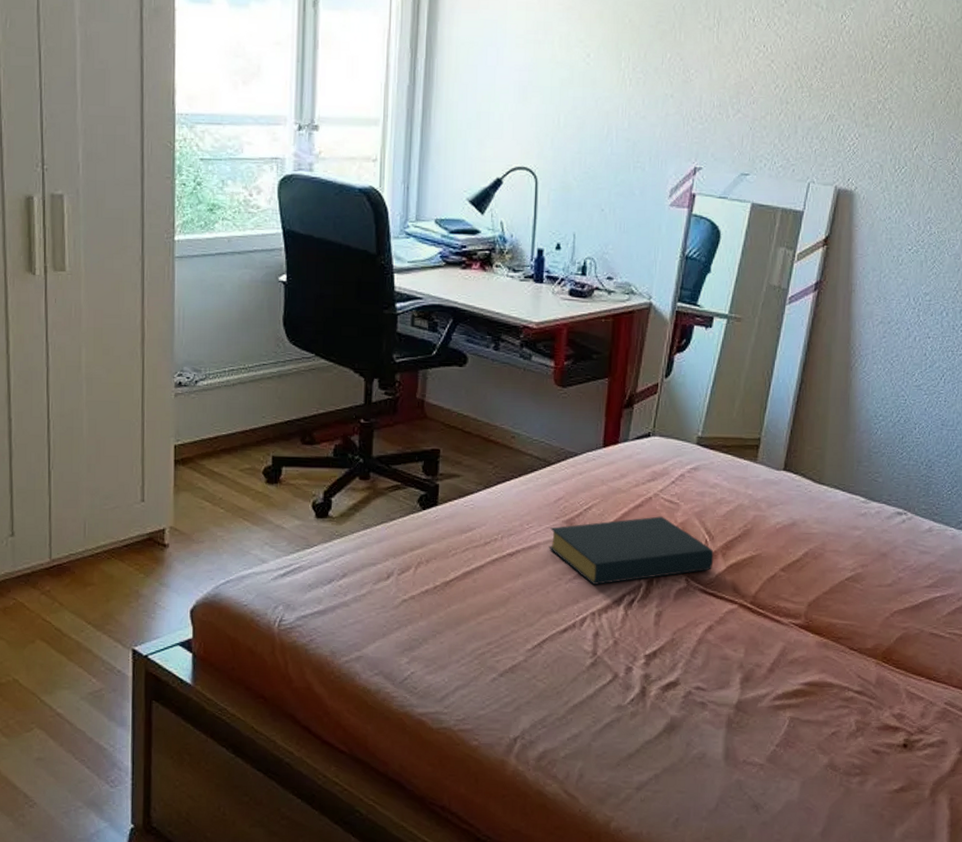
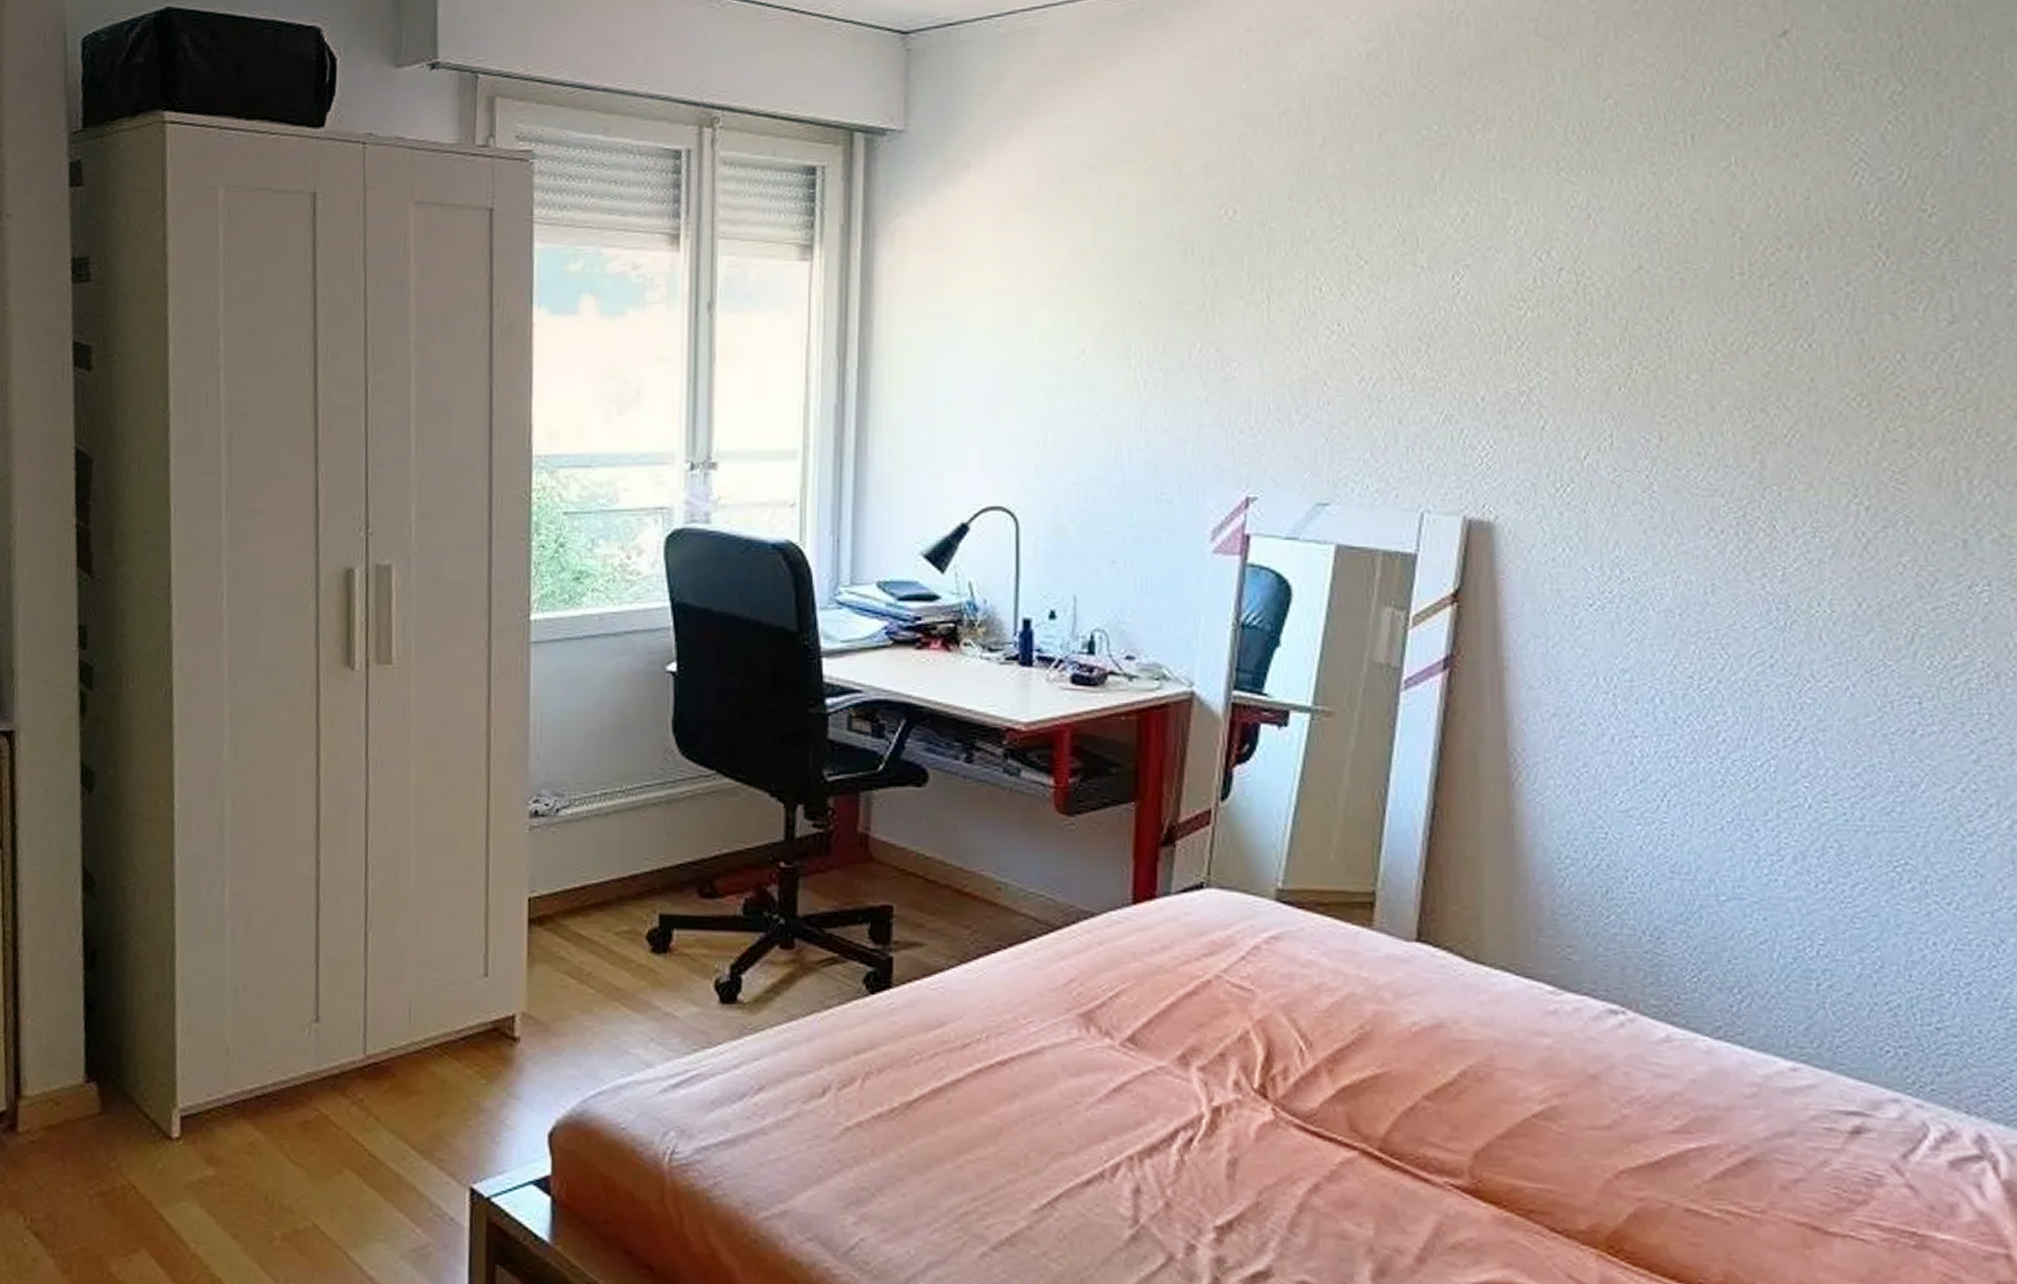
hardback book: present [548,516,714,585] -> none [1058,1009,1315,1113]

